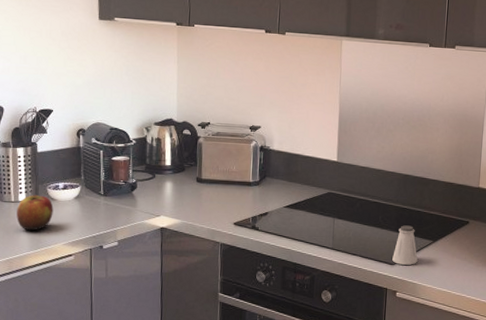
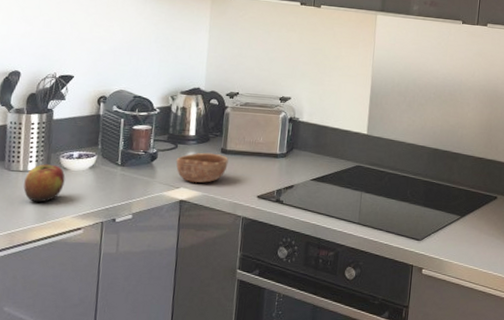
bowl: none [154,182,204,211] -> present [176,152,229,183]
saltshaker: present [392,225,418,265] -> none [419,200,445,241]

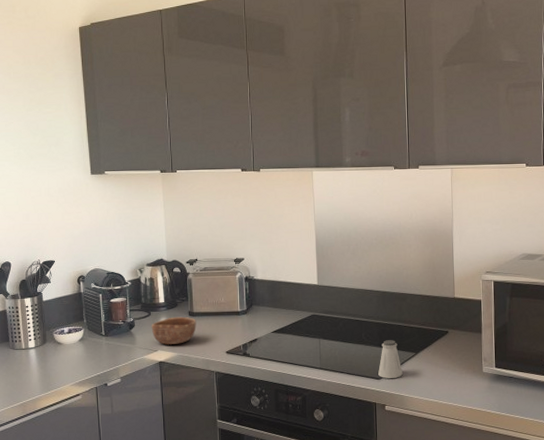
apple: present [23,164,65,202] -> none [27,340,60,375]
saltshaker: none [419,200,445,241] -> present [378,340,403,378]

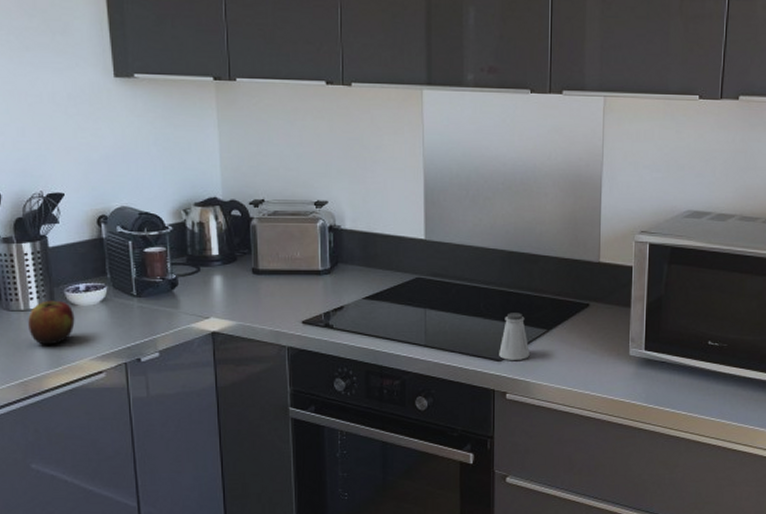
apple: none [27,340,60,375] -> present [28,300,75,345]
bowl: present [151,316,196,345] -> none [200,274,263,310]

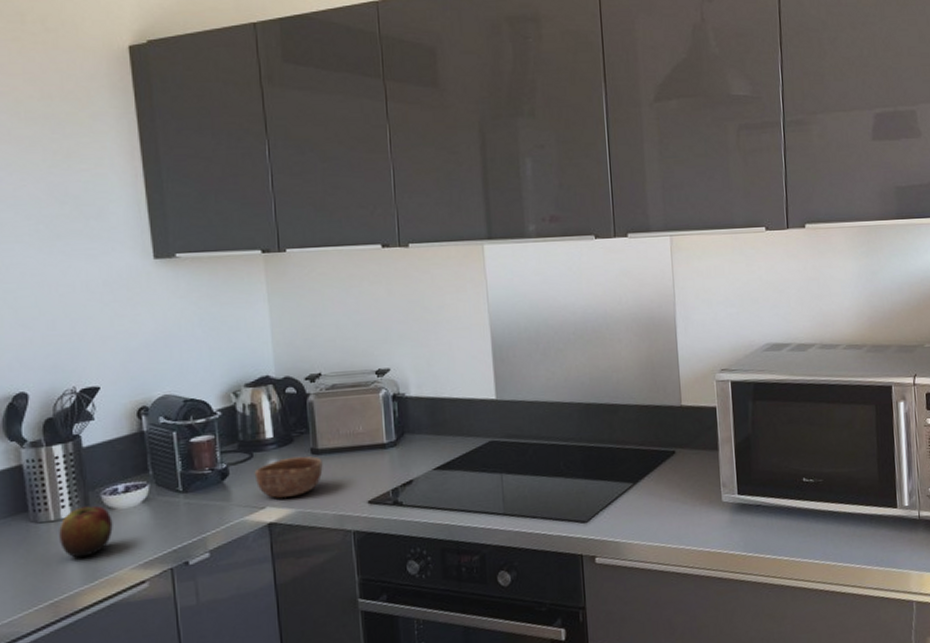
bowl: none [200,274,263,310] -> present [254,456,323,498]
saltshaker: present [499,313,530,360] -> none [584,468,617,521]

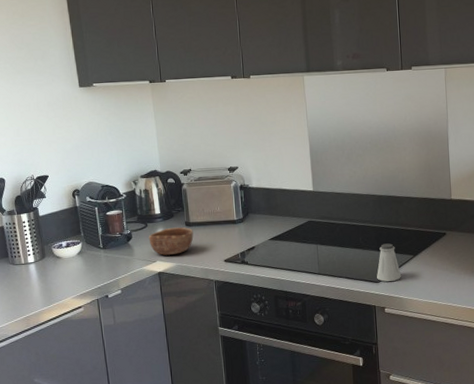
apple: present [59,505,113,558] -> none [27,255,60,289]
saltshaker: none [584,468,617,521] -> present [377,243,401,282]

